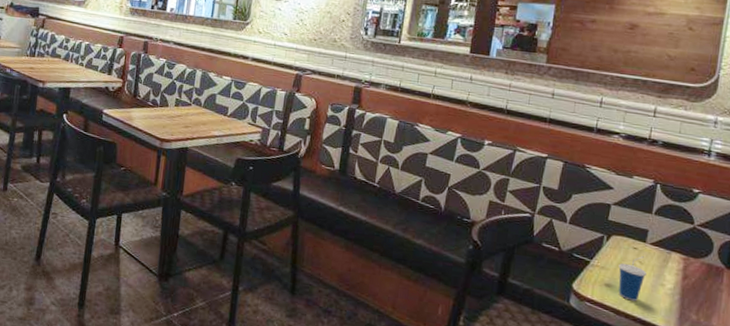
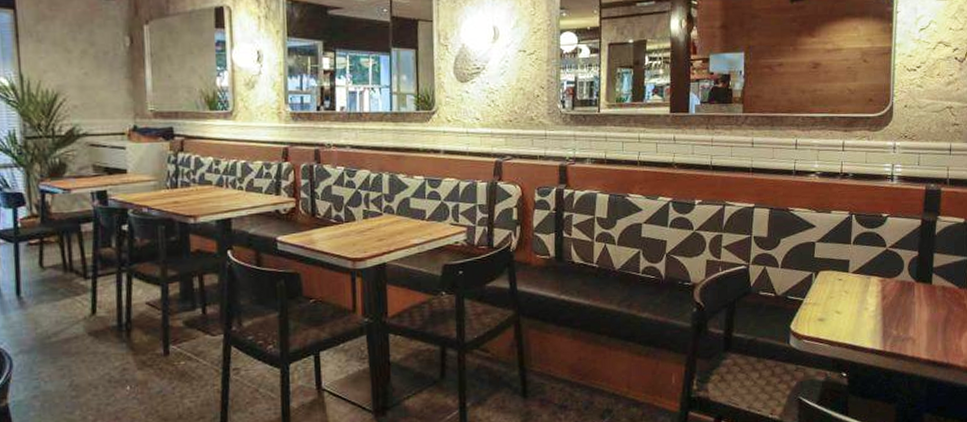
cup: present [618,256,646,302] -> none [828,286,852,330]

